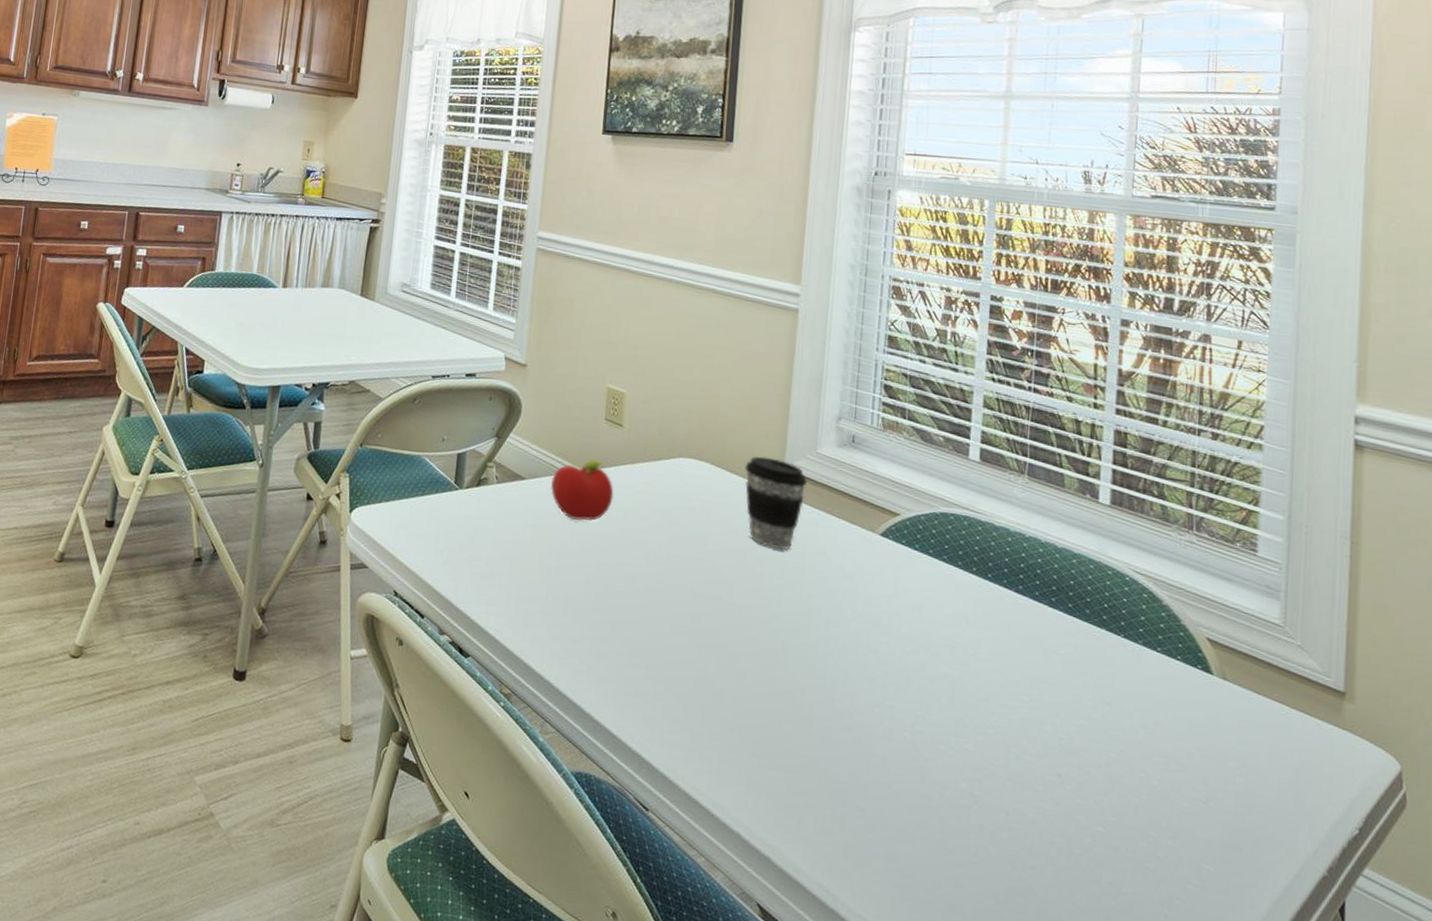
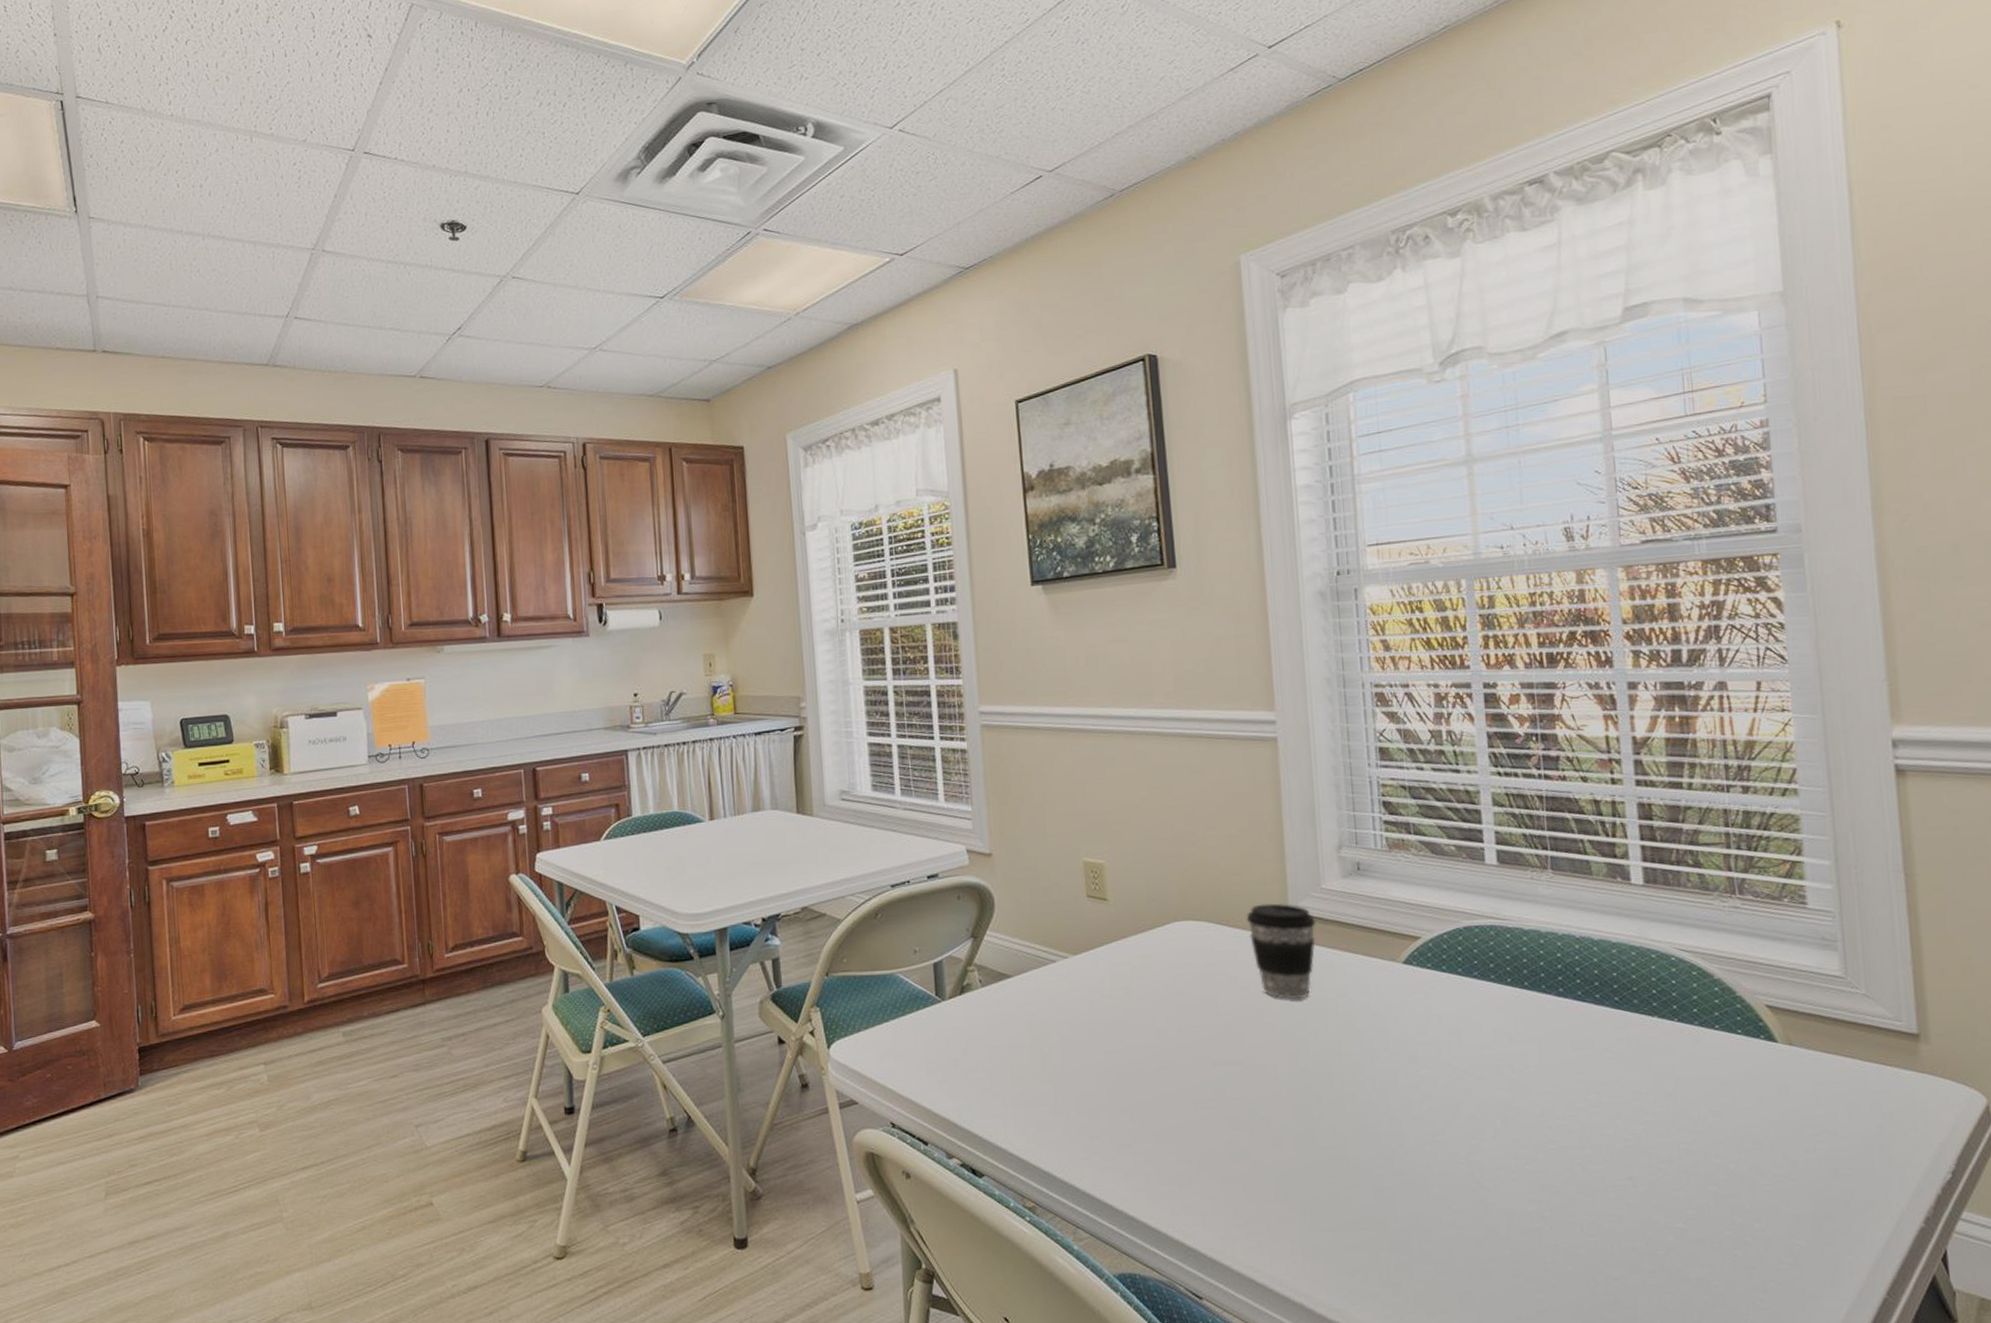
fruit: present [550,460,614,521] -> none [1040,942,1110,1011]

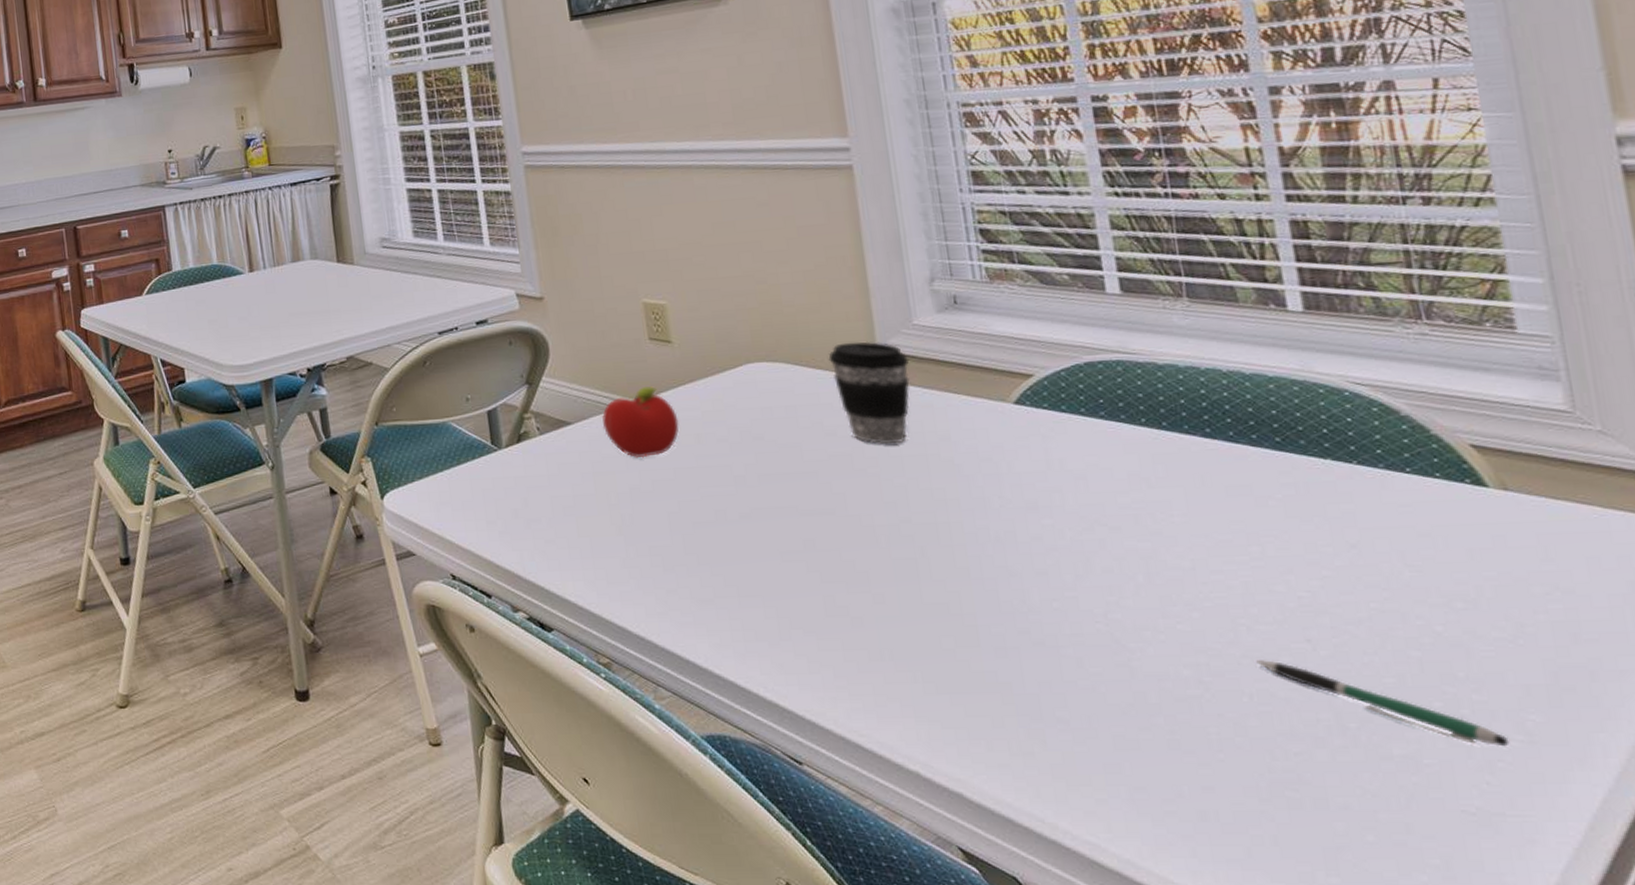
fruit: none [1040,942,1110,1011] -> present [602,386,679,459]
pen: none [1588,1195,1780,1269] -> present [1256,659,1510,747]

